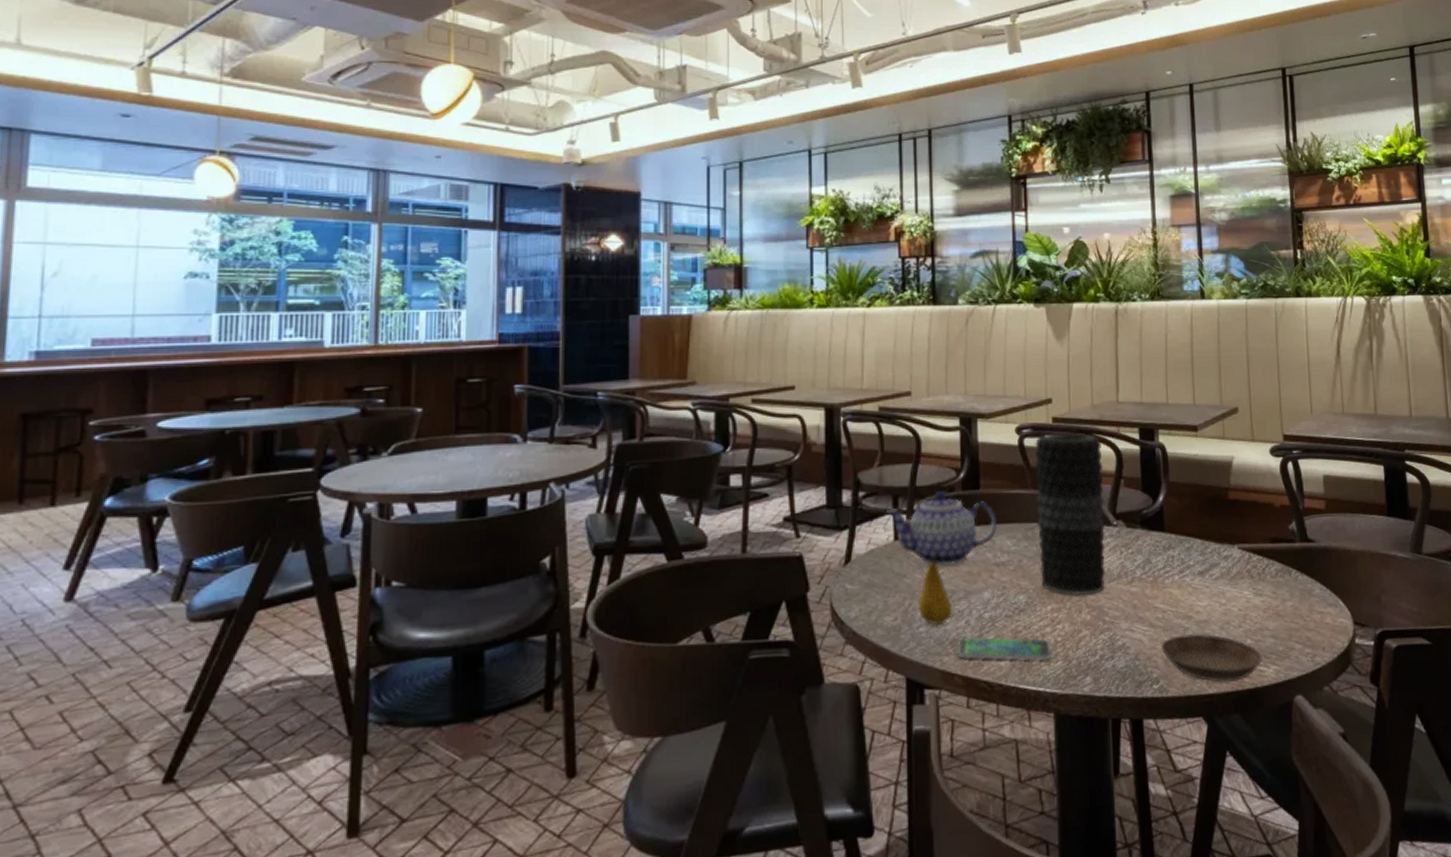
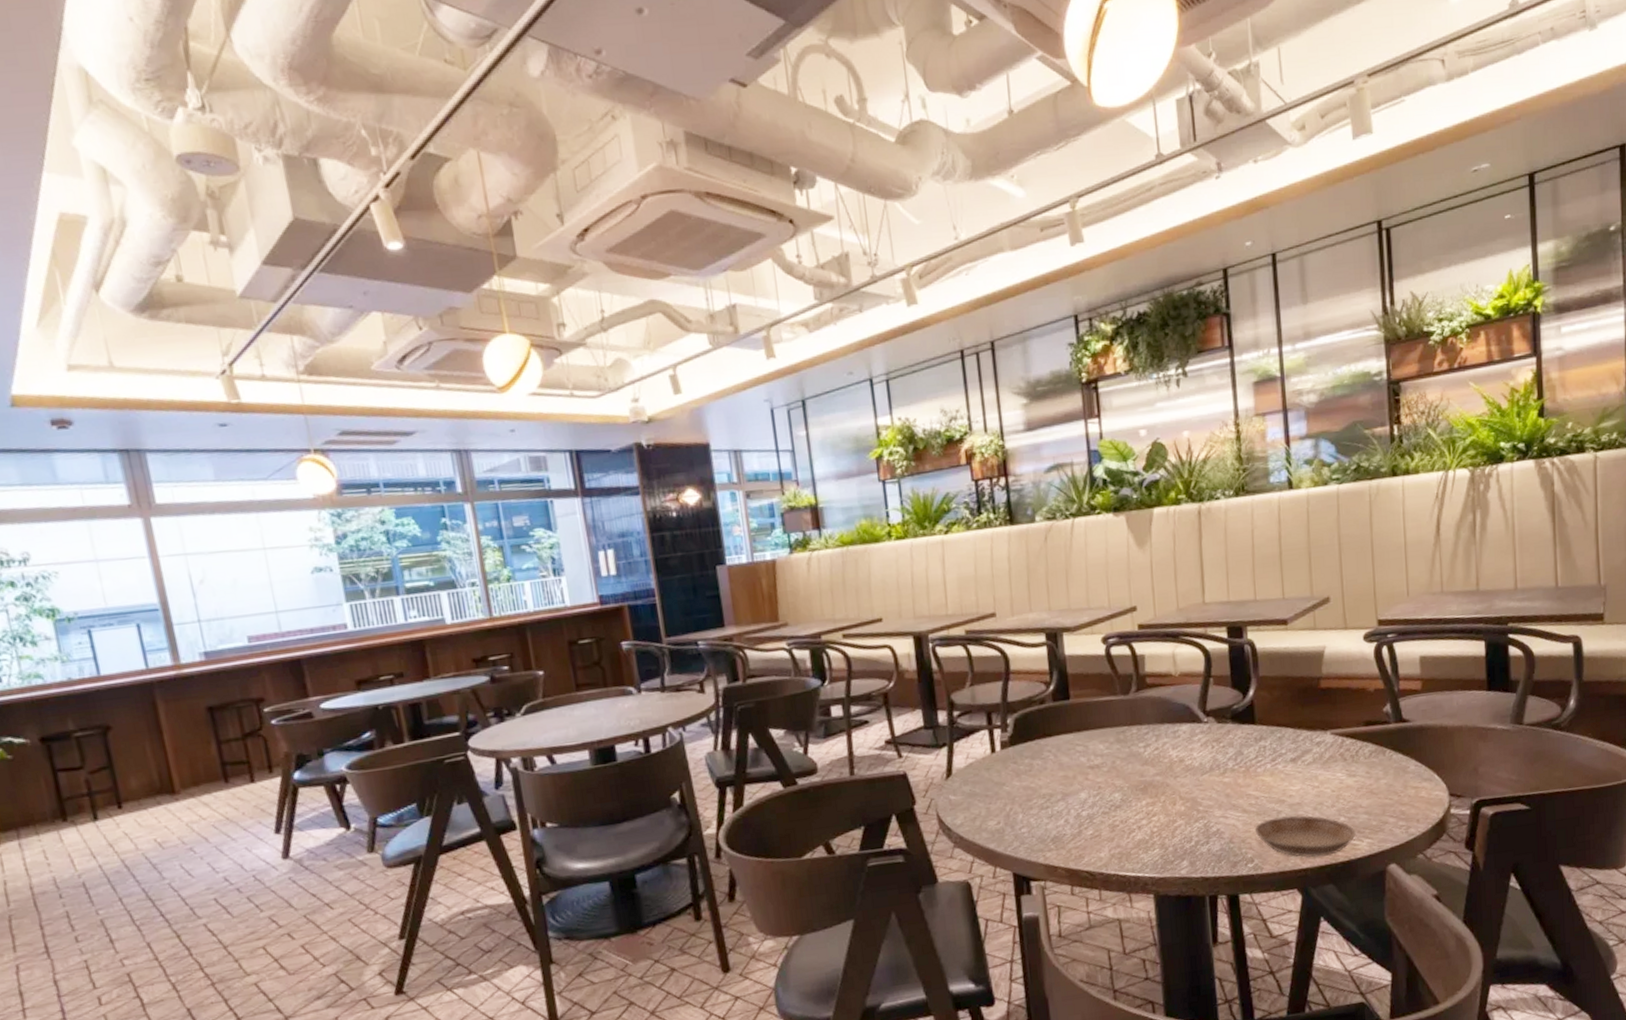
teapot: present [886,490,998,567] -> none [981,703,1090,773]
fruit: present [919,552,953,625] -> none [1019,761,1052,826]
smartphone: present [957,637,1052,661] -> none [1058,830,1149,854]
vase: present [1035,433,1105,596] -> none [1122,638,1198,790]

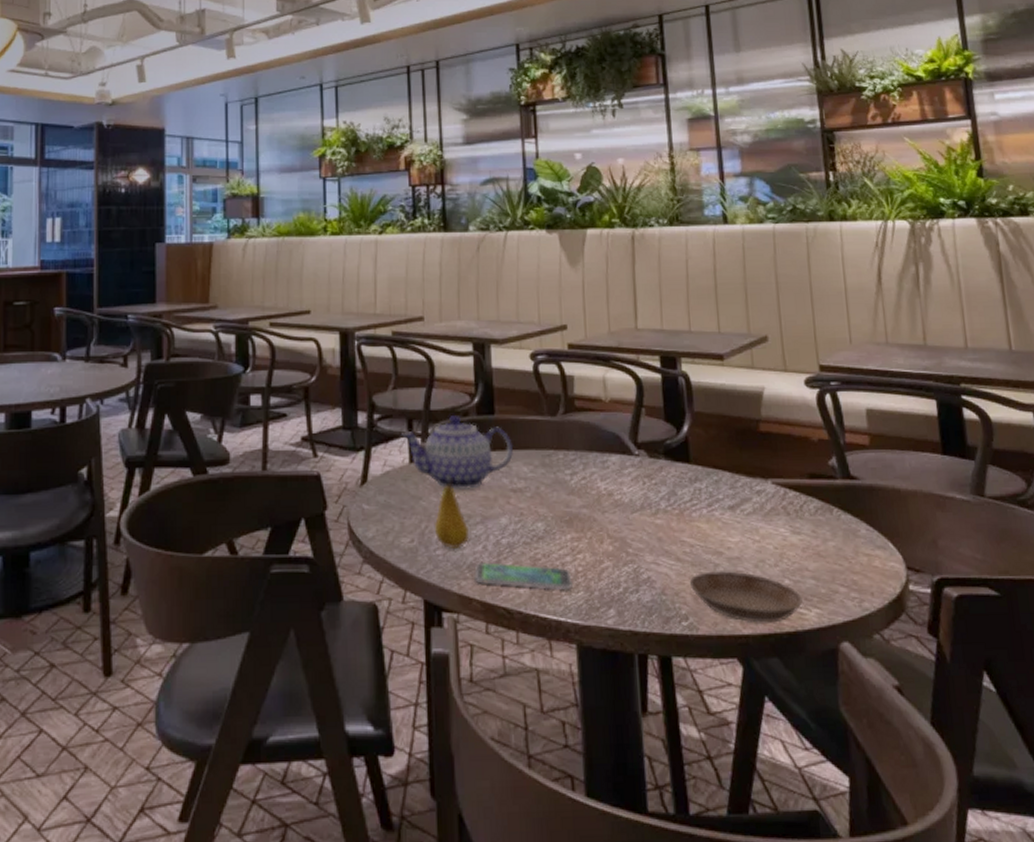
teapot: none [981,703,1090,773] -> present [400,414,514,491]
fruit: none [1019,761,1052,826] -> present [435,476,470,548]
smartphone: none [1058,830,1149,854] -> present [474,562,573,590]

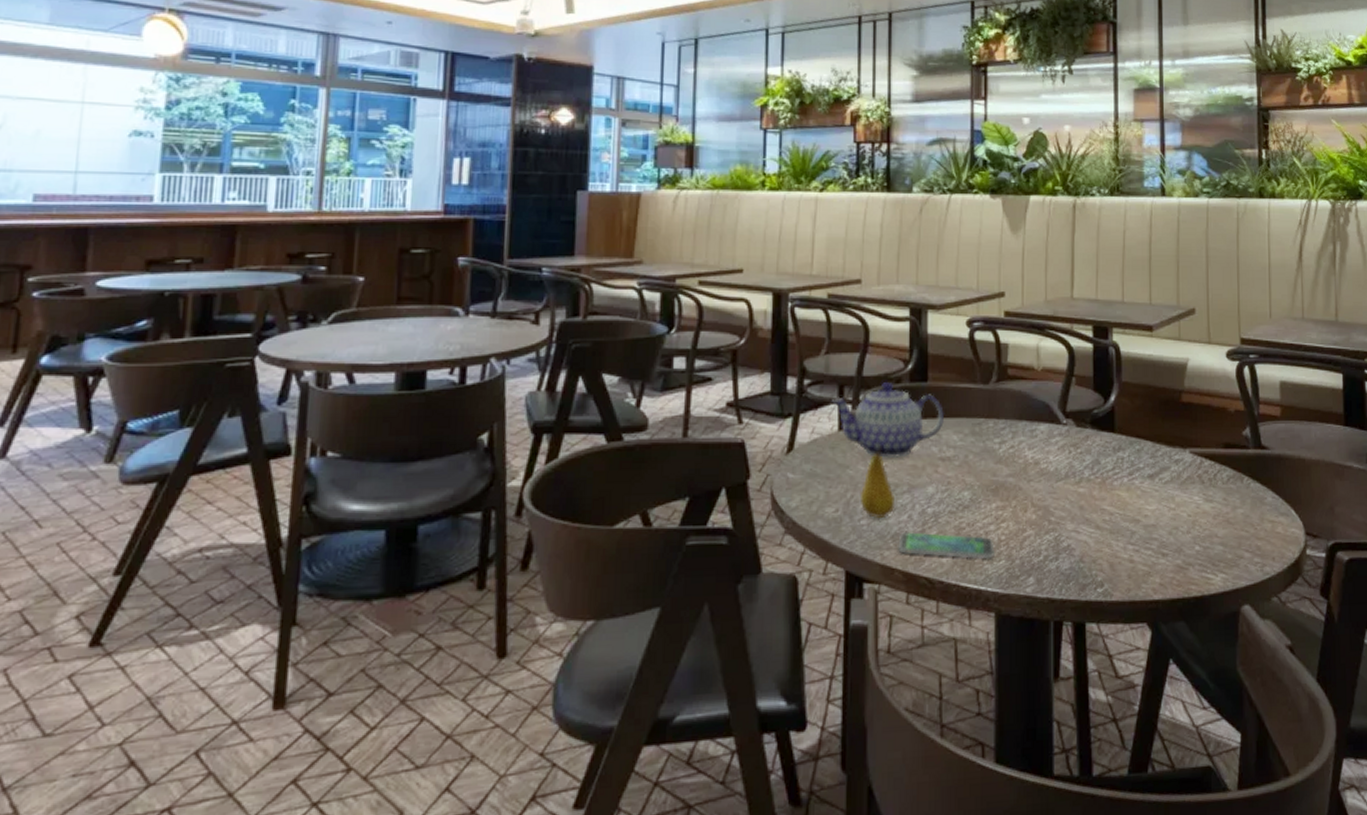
saucer: present [689,571,803,623] -> none [1107,538,1210,589]

